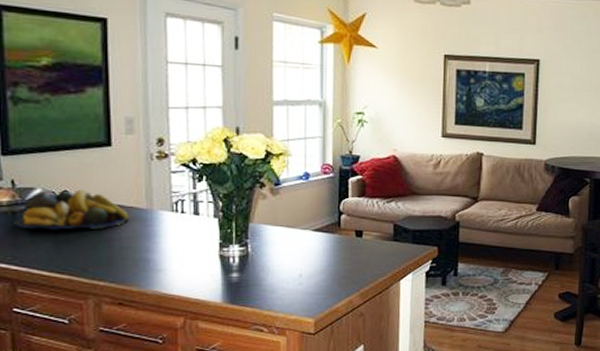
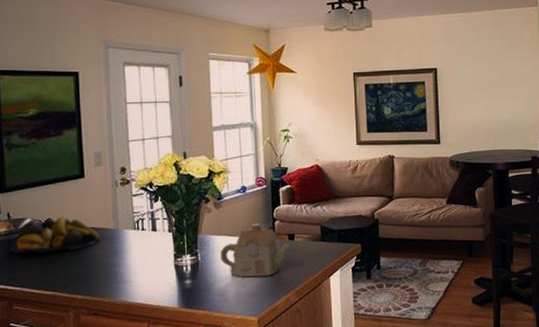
teapot: none [274,215,357,275] -> present [220,223,290,277]

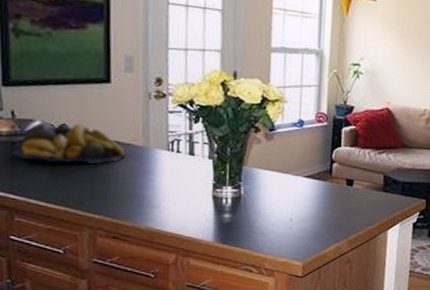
teapot: present [220,223,290,277] -> none [266,162,347,221]

